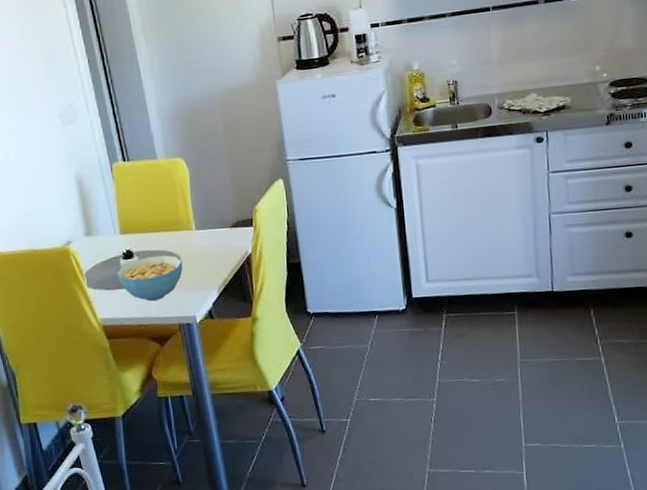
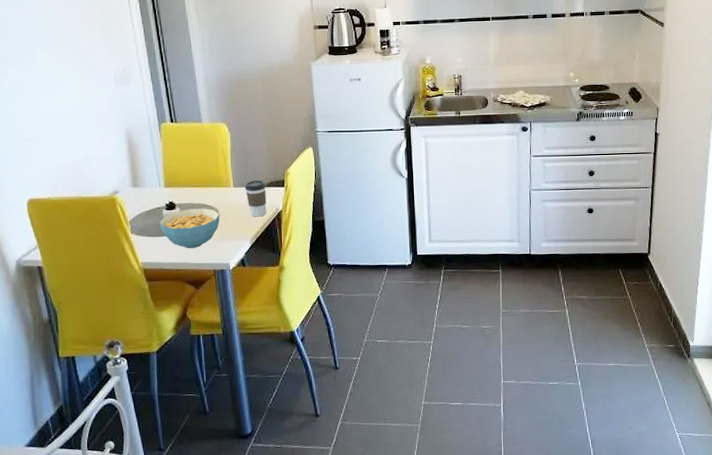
coffee cup: none [208,220,235,263] -> present [245,180,267,217]

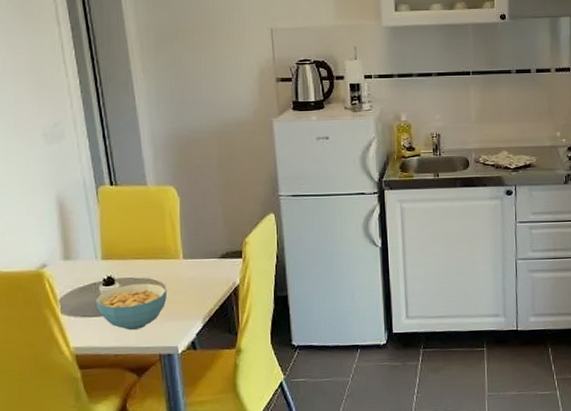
coffee cup: present [245,180,267,217] -> none [196,250,222,293]

